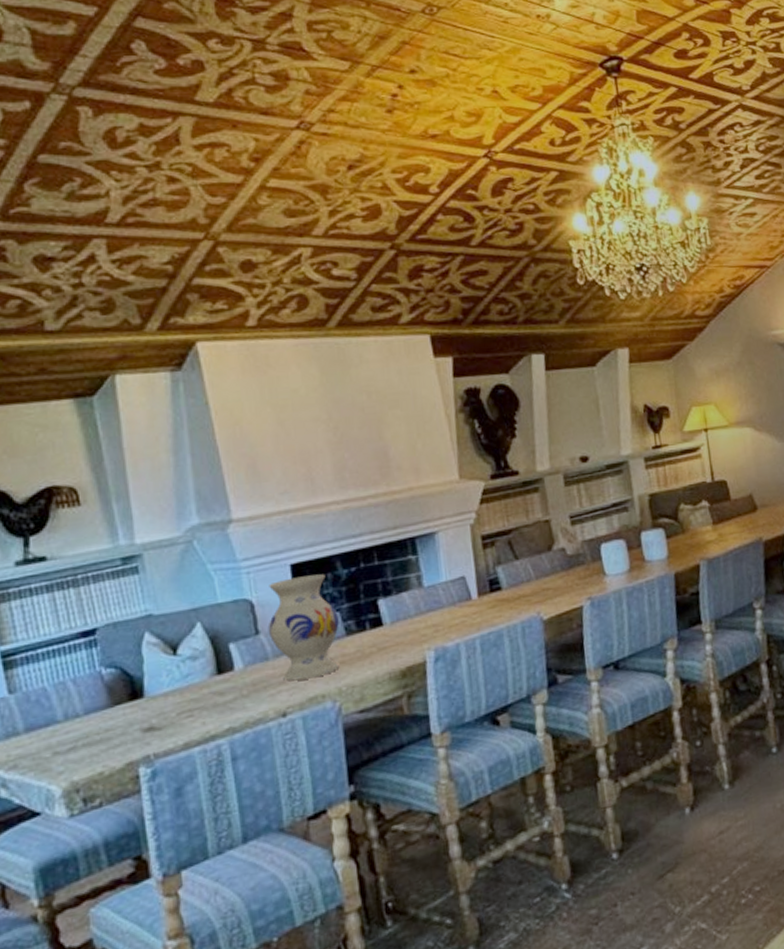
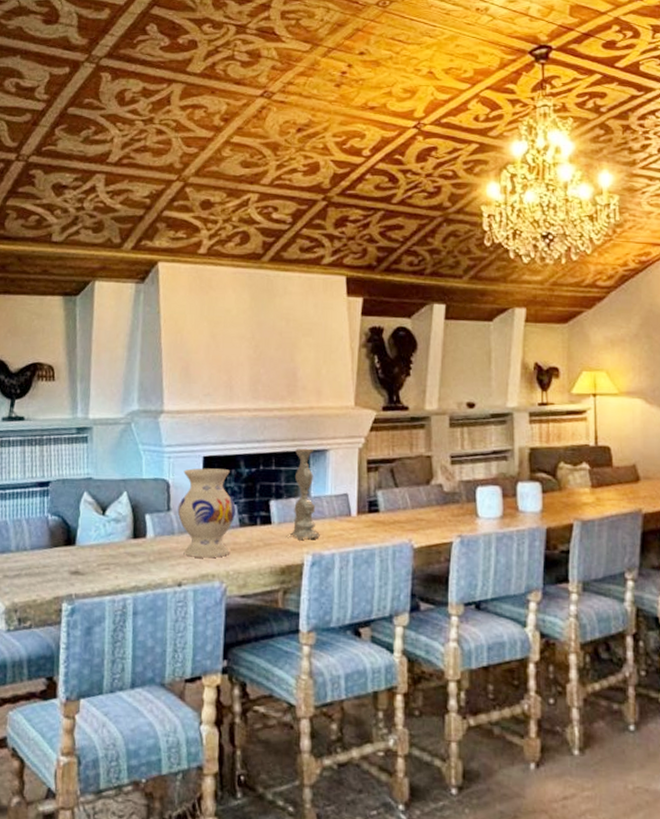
candlestick: none [399,534,440,637] -> present [288,448,320,541]

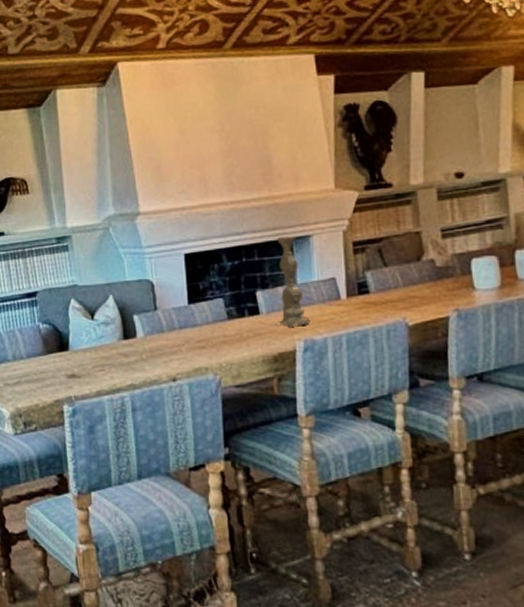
vase: present [177,468,237,558] -> none [164,264,223,353]

